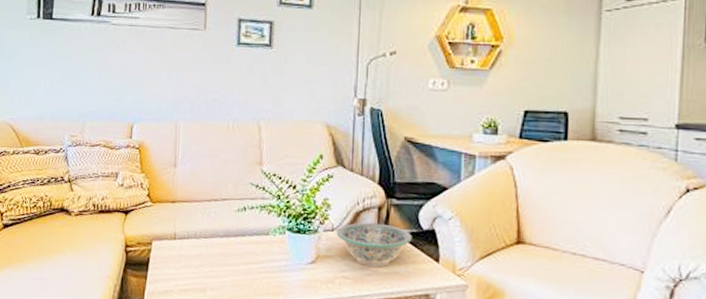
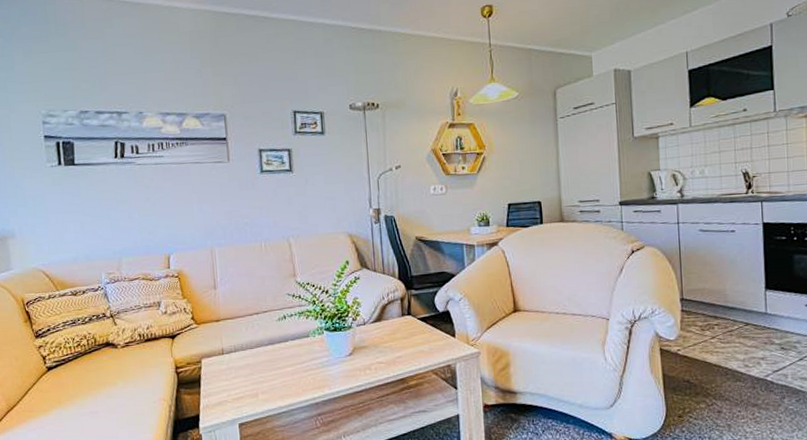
decorative bowl: present [336,222,412,268] -> none [367,312,431,351]

